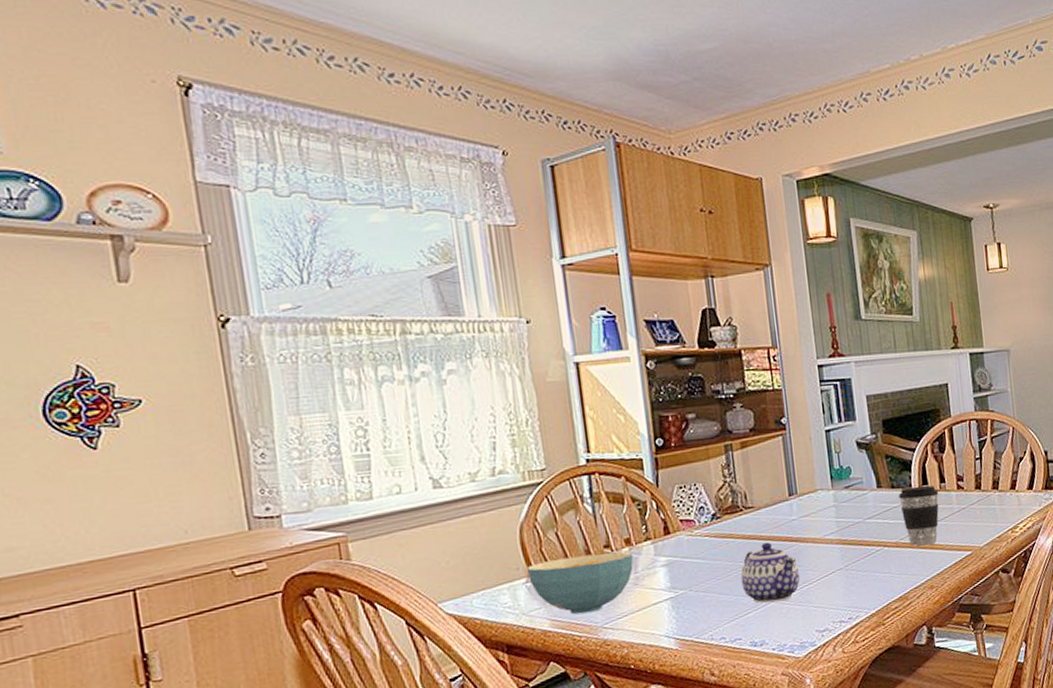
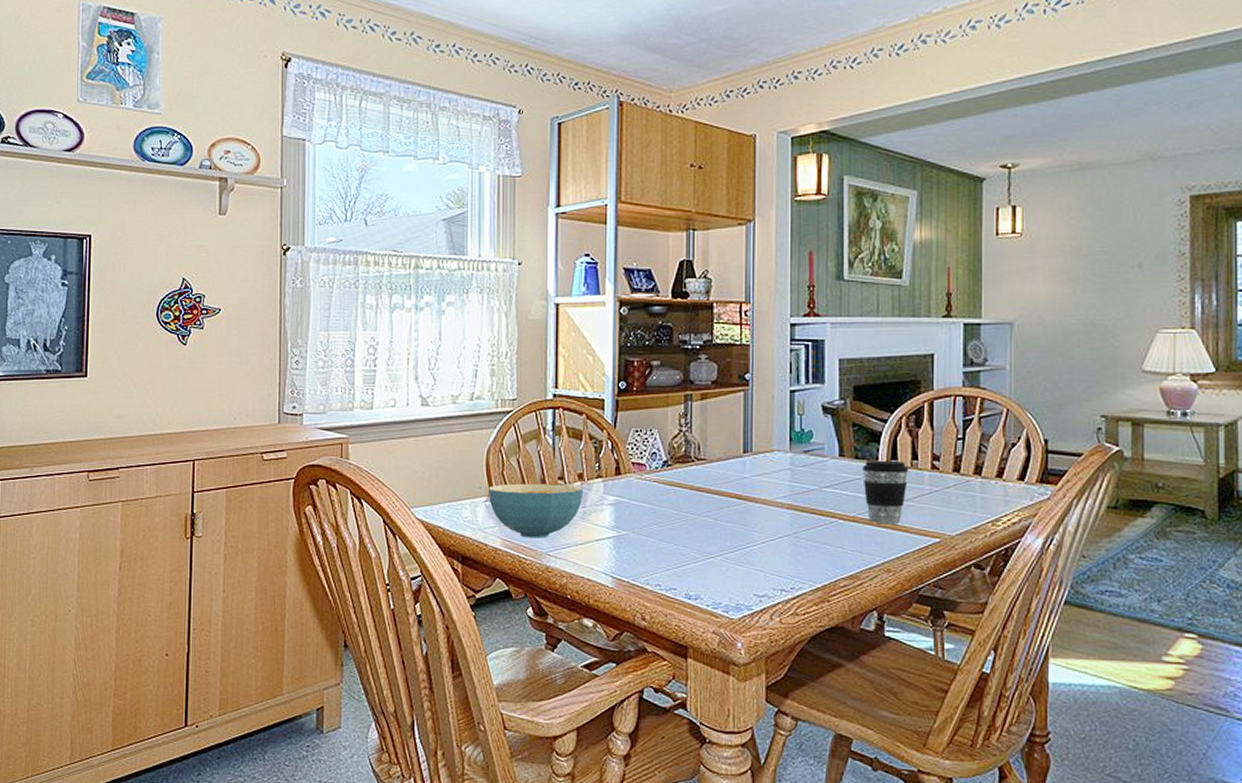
teapot: present [740,542,800,604] -> none [684,496,745,559]

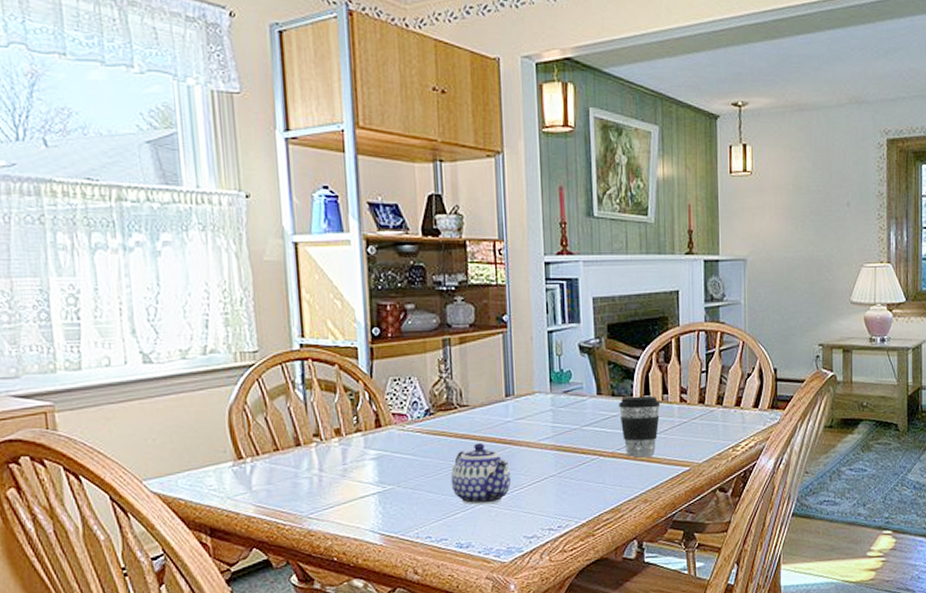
cereal bowl: present [487,483,584,539] -> none [233,441,343,502]
teapot: none [684,496,745,559] -> present [450,443,512,506]

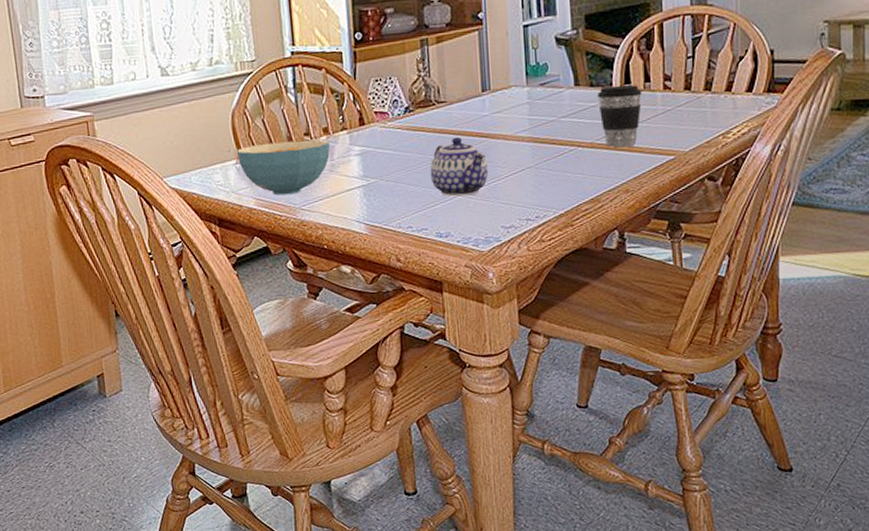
cereal bowl: none [233,441,343,502] -> present [236,140,331,196]

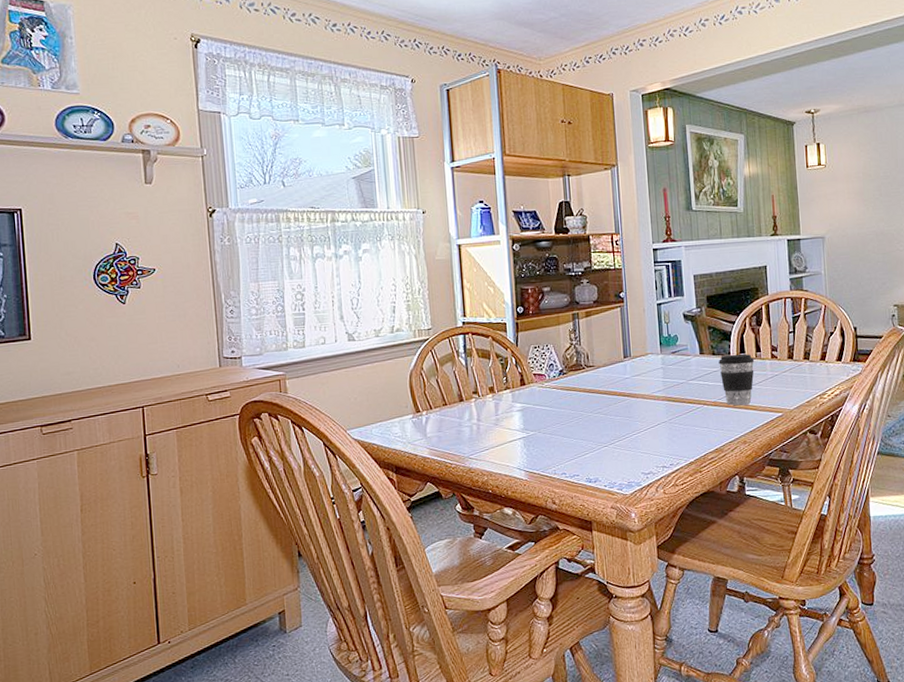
cereal bowl: present [236,140,331,196] -> none [413,397,496,446]
teapot: present [430,137,489,197] -> none [580,396,630,447]

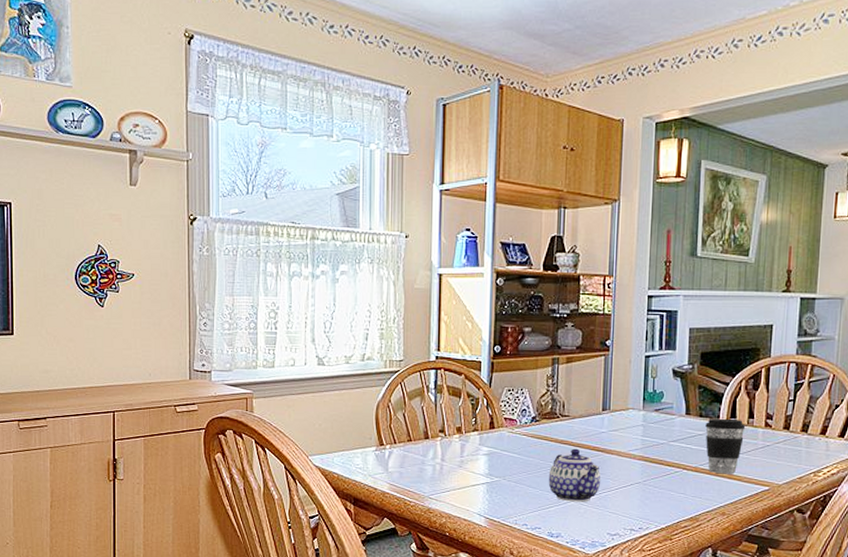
teapot: none [580,396,630,447] -> present [548,448,601,502]

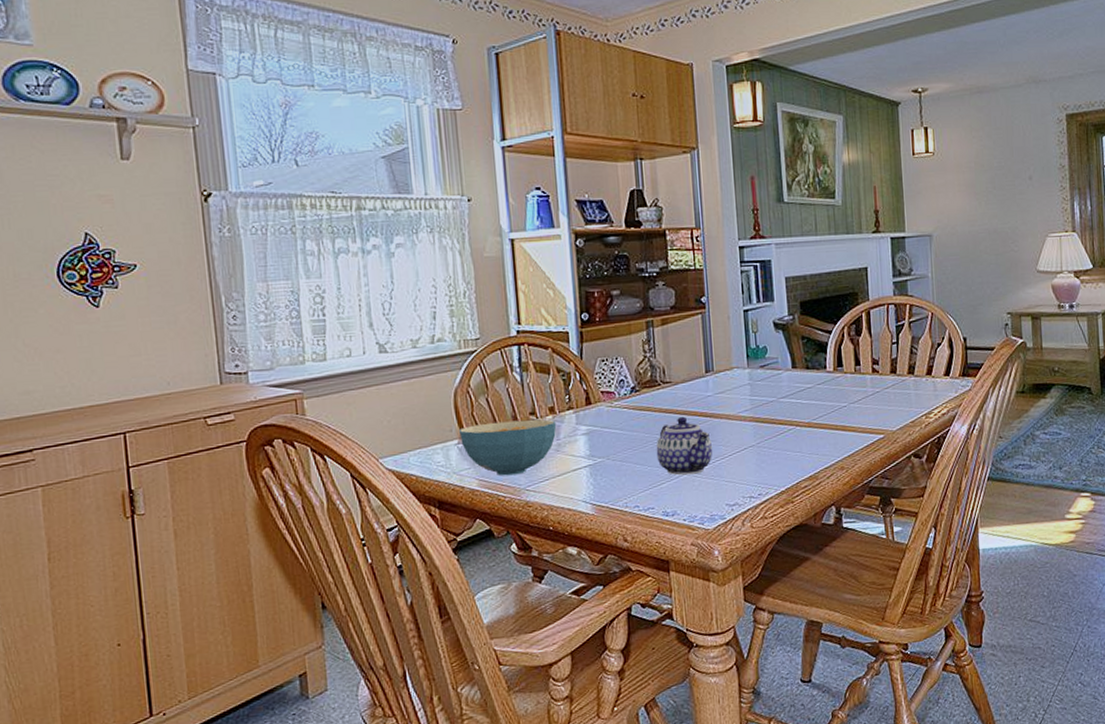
cereal bowl: none [377,435,462,484] -> present [458,419,557,476]
coffee cup: present [705,418,746,474] -> none [813,367,854,427]

